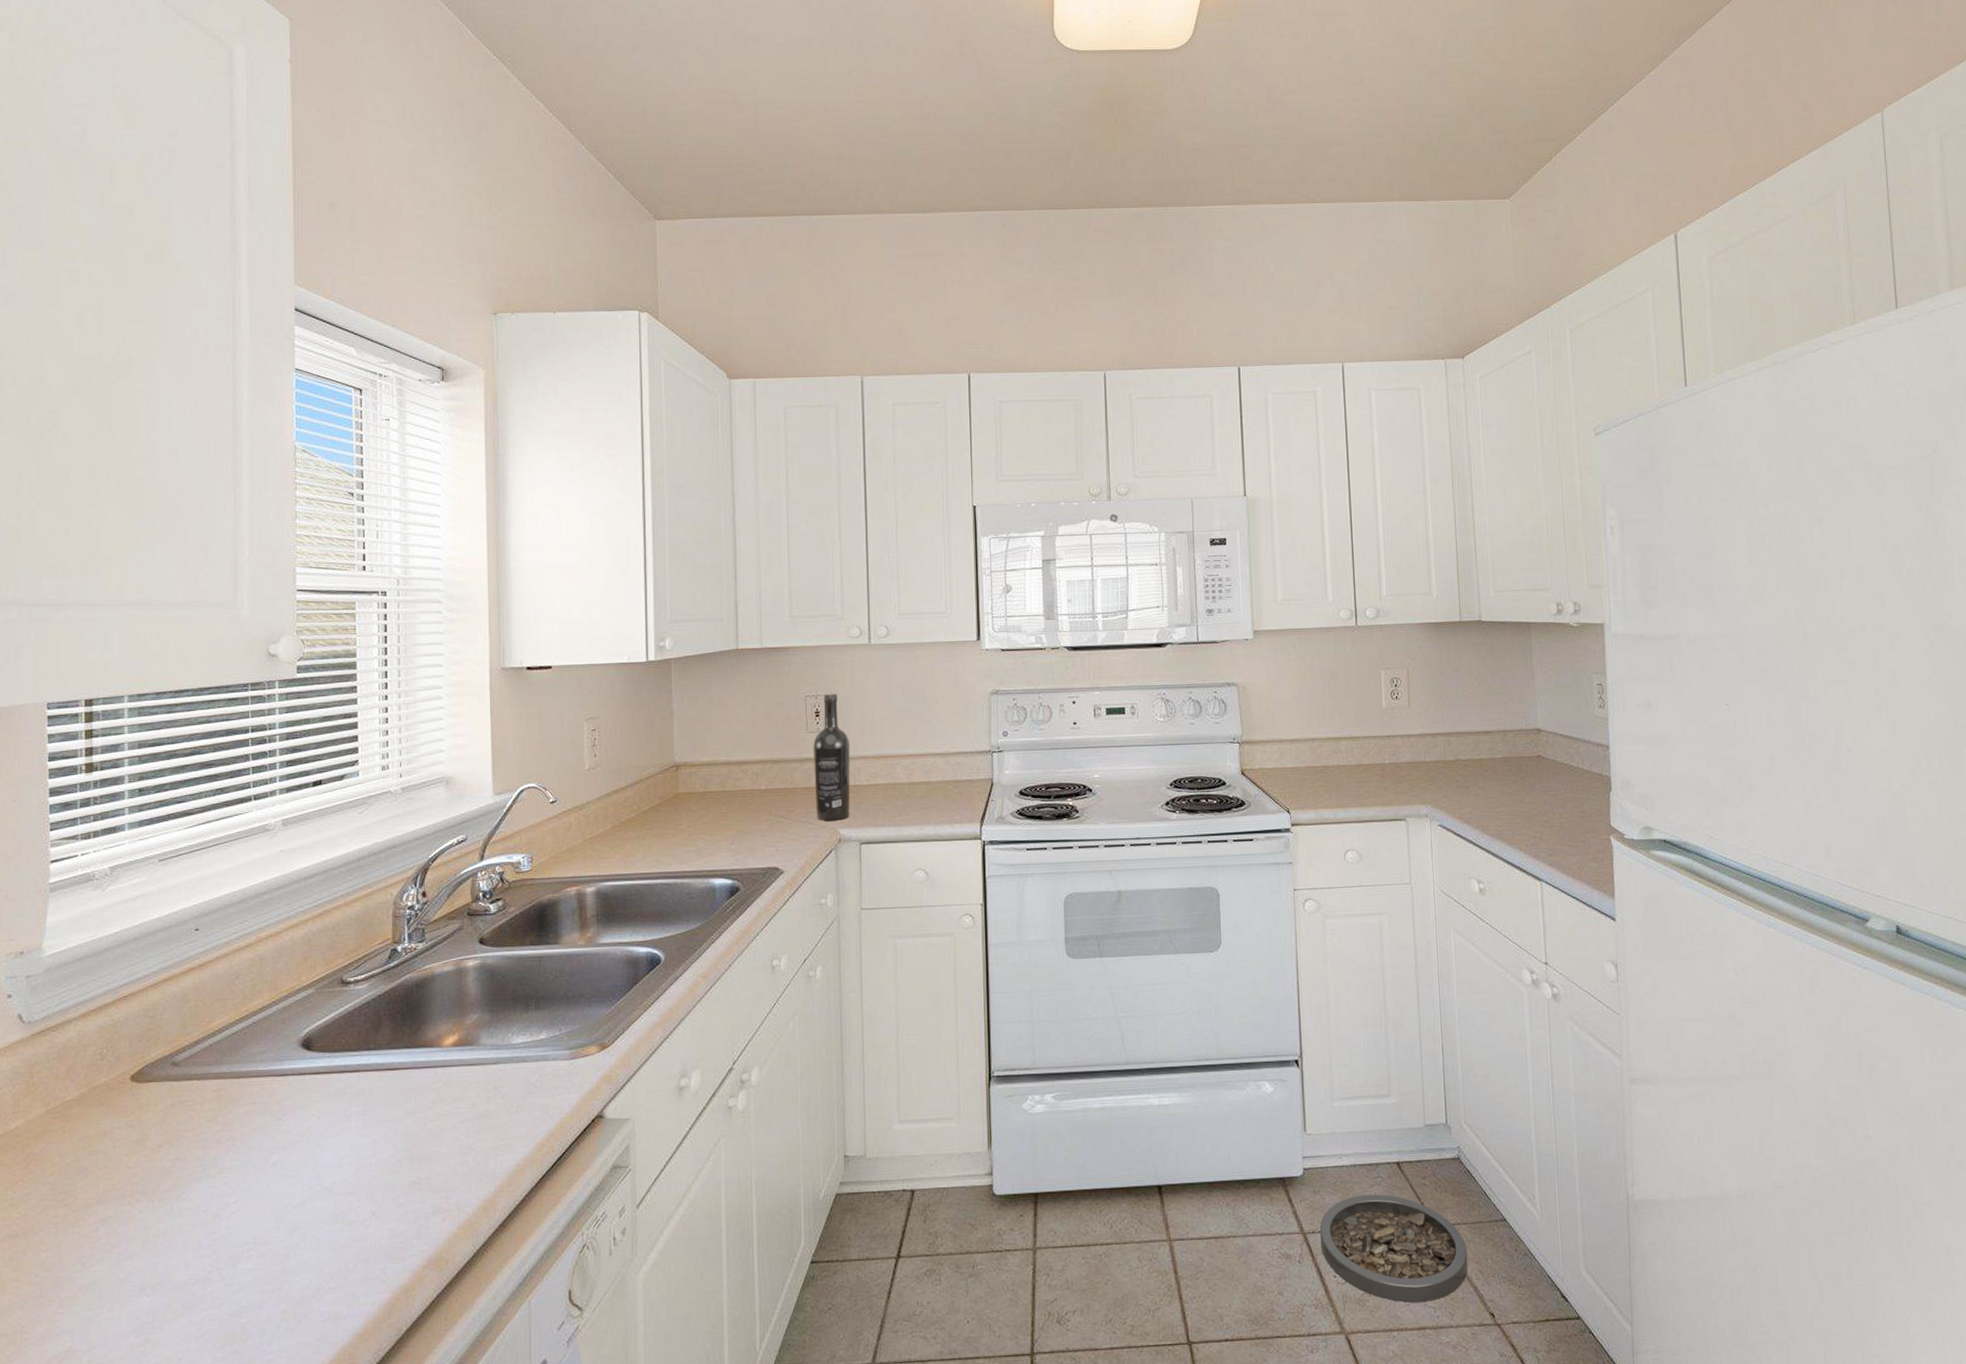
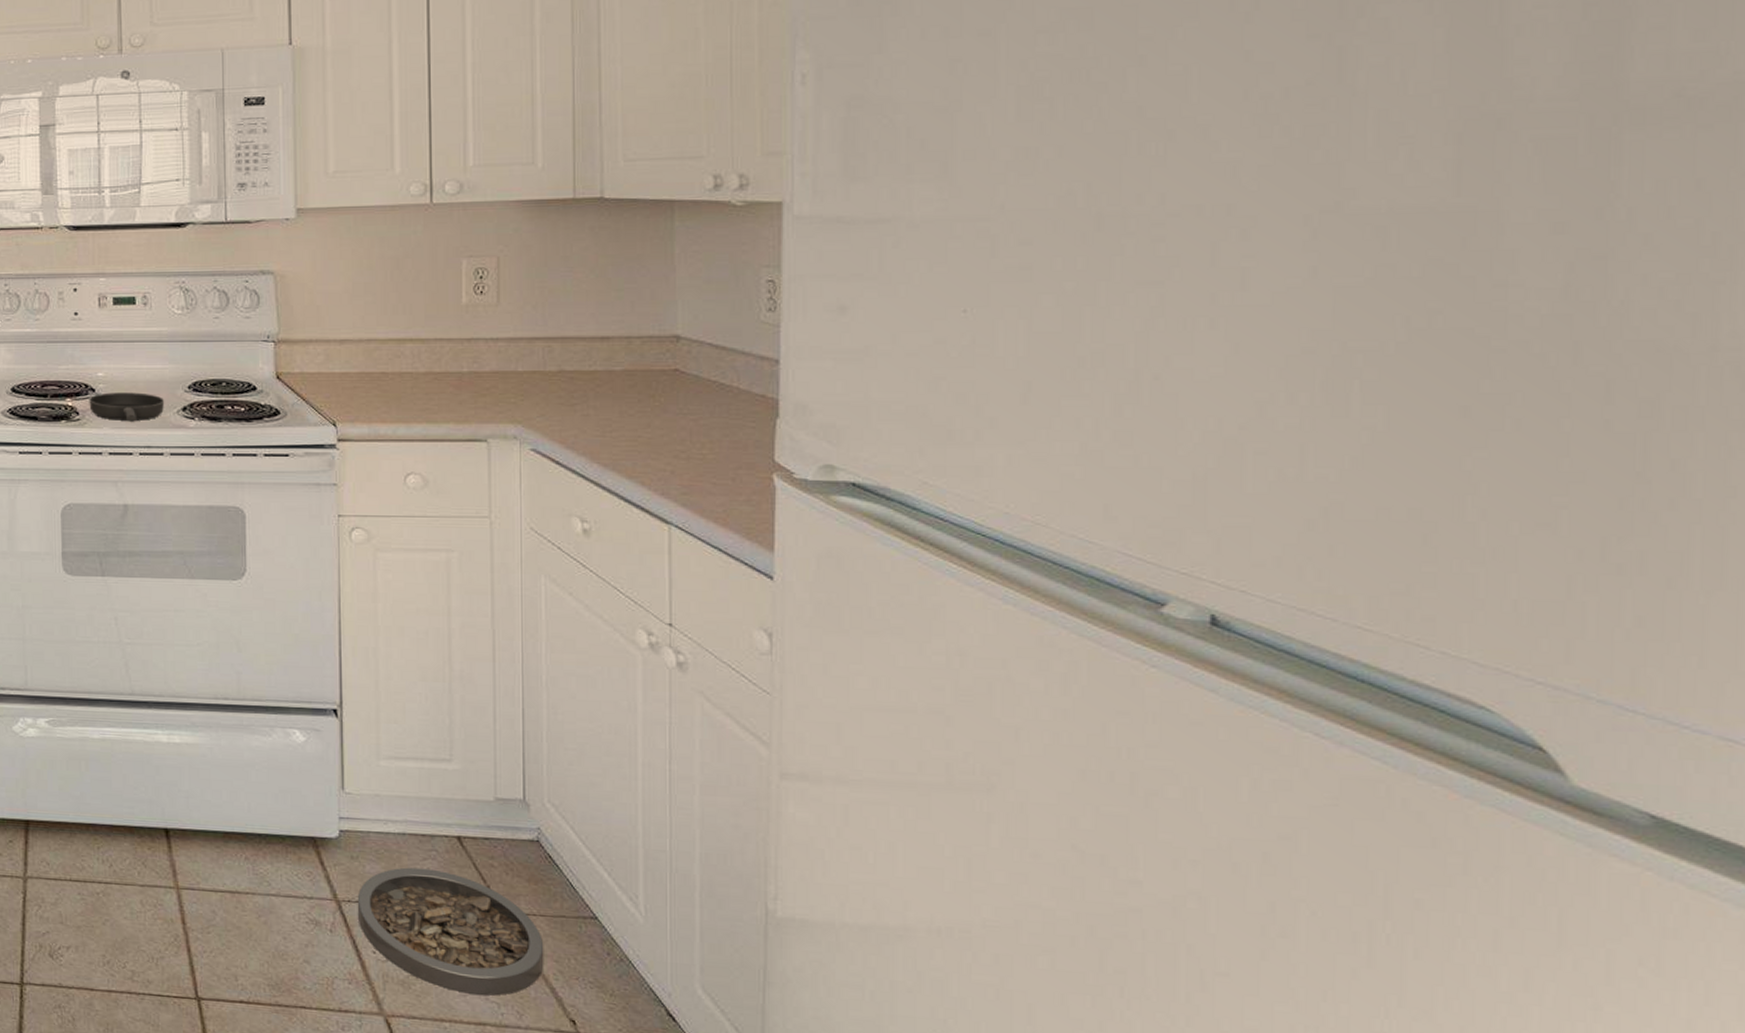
frying pan: none [1087,791,1151,817] -> present [89,392,165,422]

